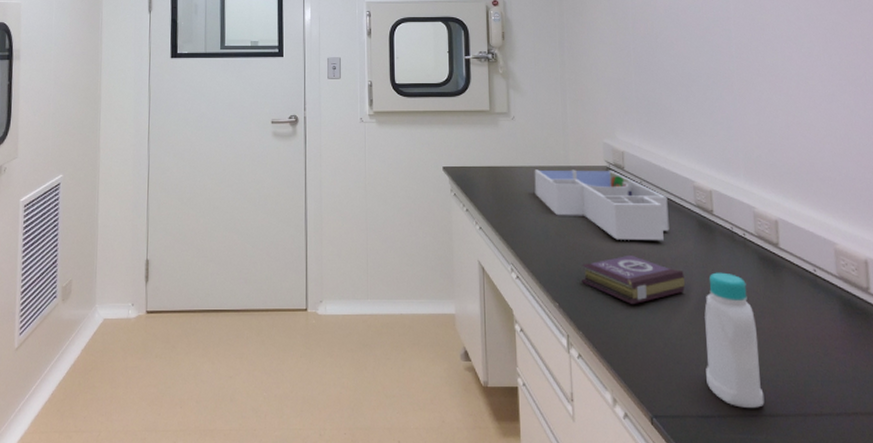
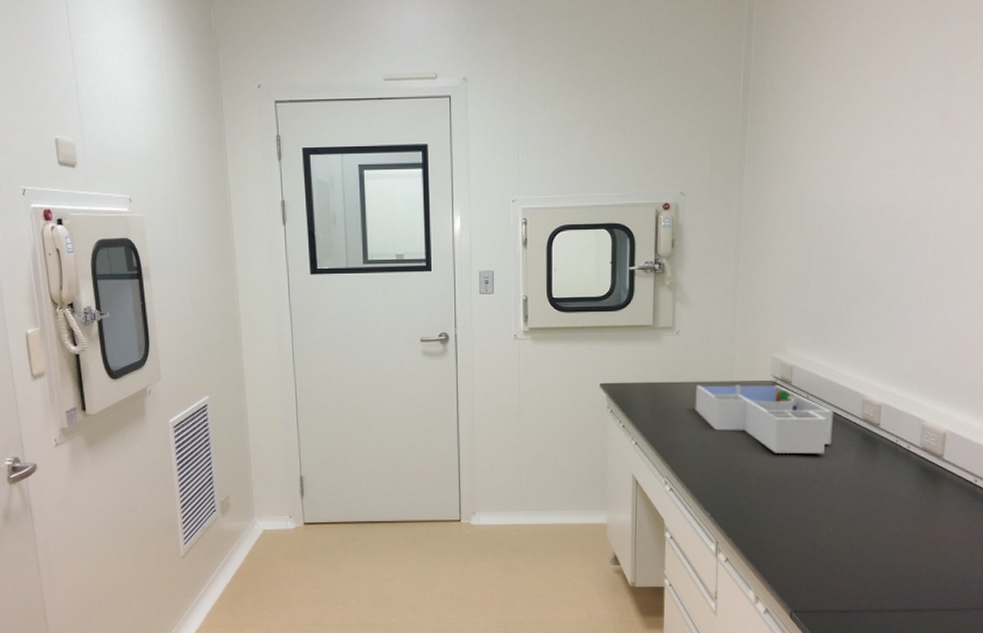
book: present [582,254,686,305] -> none [736,467,841,514]
bottle: present [704,272,765,408] -> none [849,483,907,604]

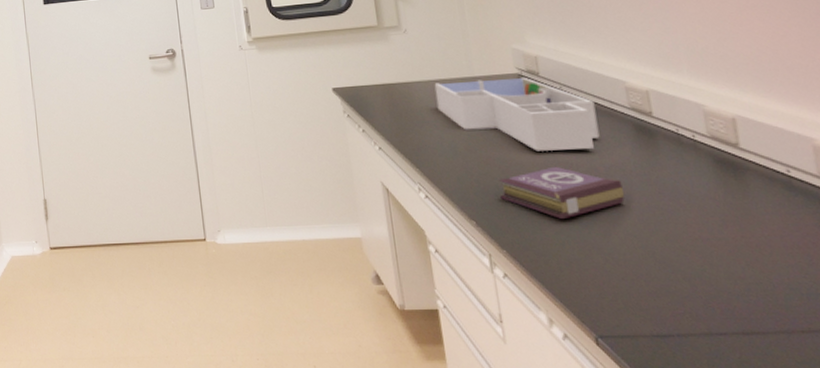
book: none [736,467,841,514] -> present [499,166,625,220]

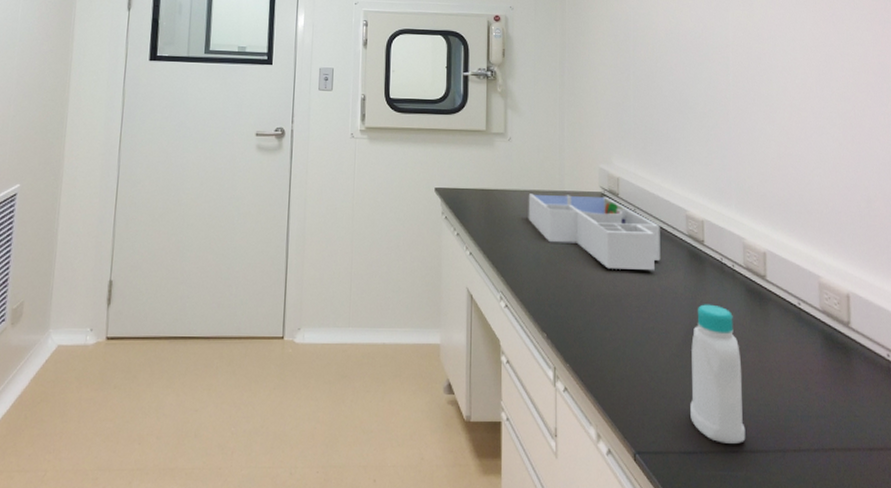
book: present [499,166,625,220] -> none [571,284,674,337]
bottle: none [650,179,735,326] -> present [690,304,746,444]

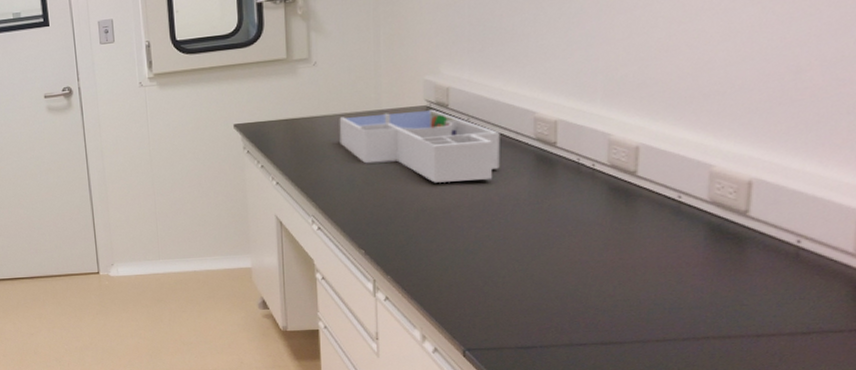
bottle: present [690,304,746,444] -> none [530,207,597,338]

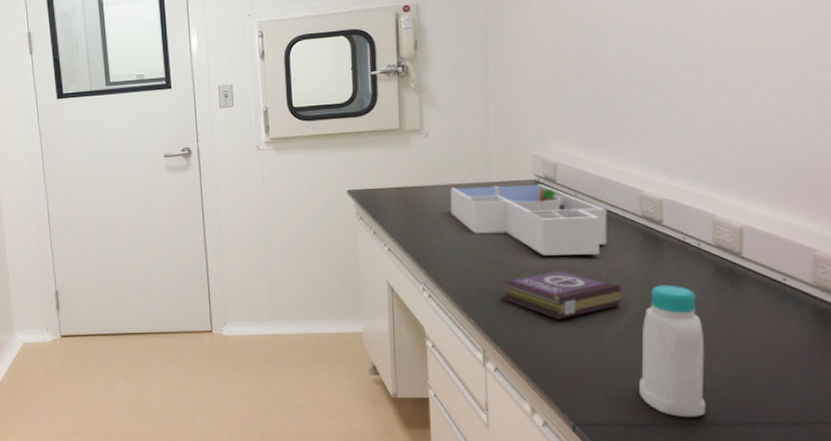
book: none [392,196,515,247] -> present [501,270,622,320]
bottle: none [530,207,597,338] -> present [639,285,706,417]

